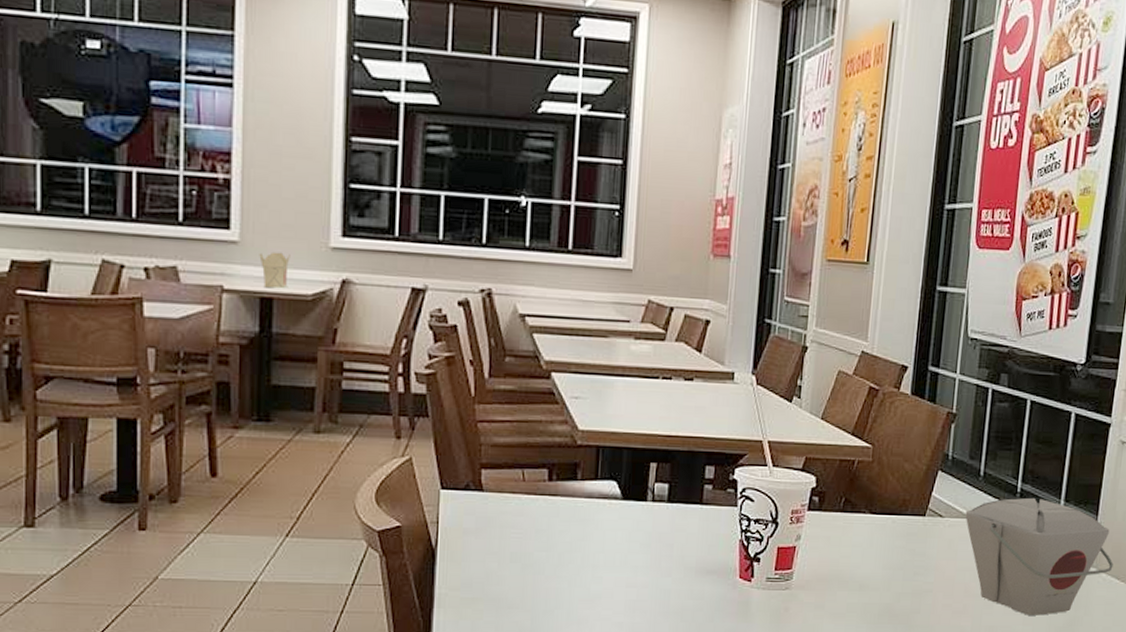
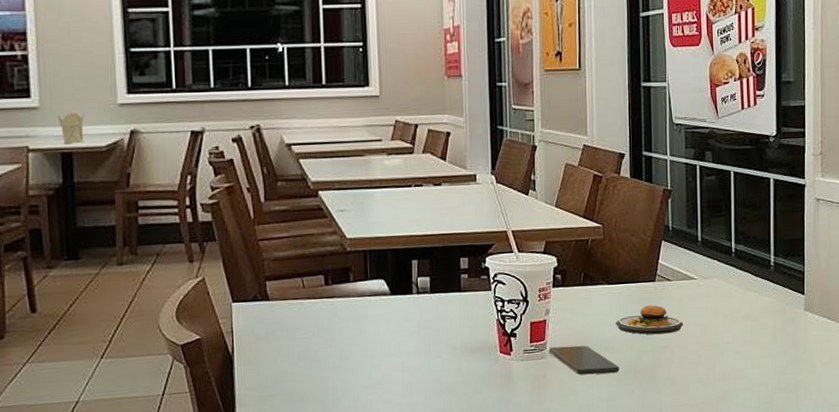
smartphone: none [794,578,873,615] -> present [548,345,620,375]
burger: none [875,542,952,577] -> present [616,305,684,335]
takeout container: present [965,497,1113,616] -> none [690,255,823,359]

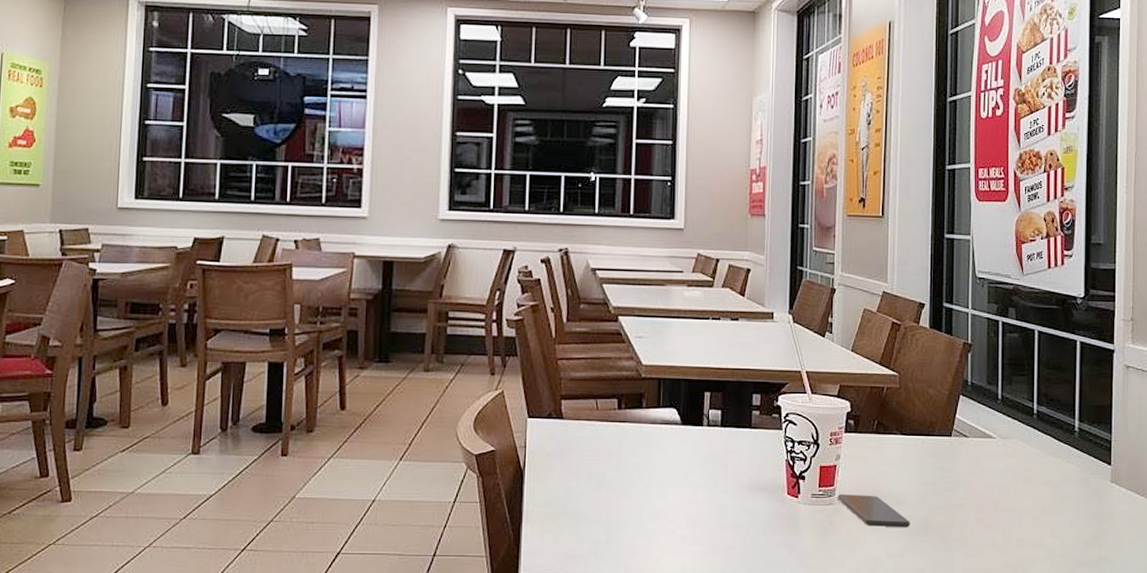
takeout container: present [57,112,85,145] -> none [383,224,408,254]
burger: present [616,305,684,335] -> none [908,460,980,492]

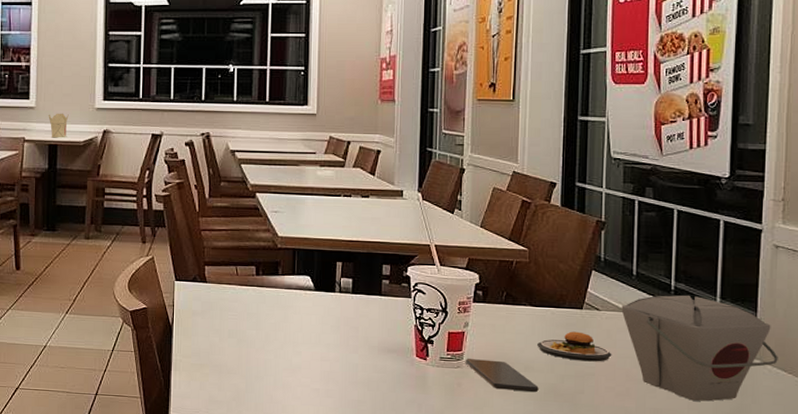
takeout container: none [383,224,408,254] -> present [48,113,69,138]
burger: none [908,460,980,492] -> present [537,331,612,362]
takeout container: none [988,418,1131,529] -> present [621,295,778,402]

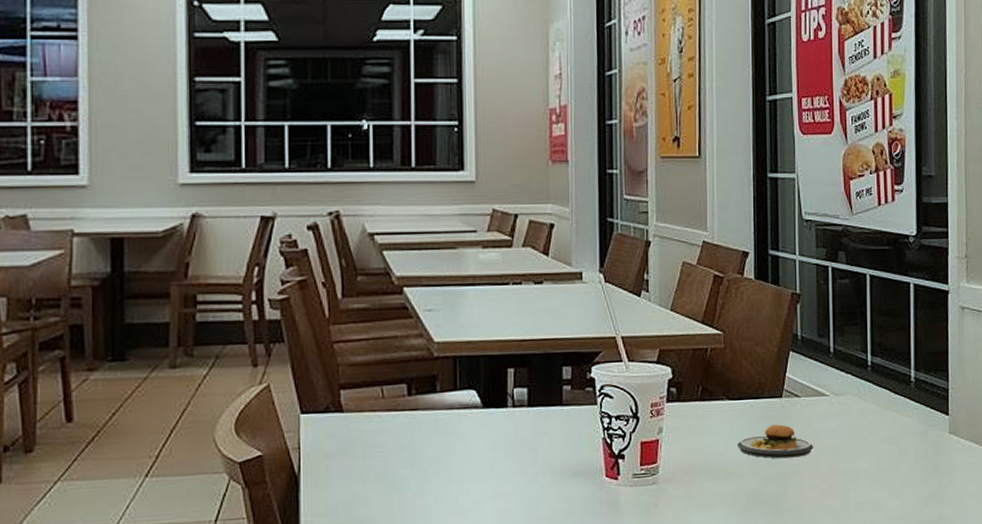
takeout container: present [48,113,69,138] -> none [108,192,140,229]
smartphone: present [465,359,539,393] -> none [661,469,741,504]
takeout container: present [621,295,778,402] -> none [821,369,970,488]

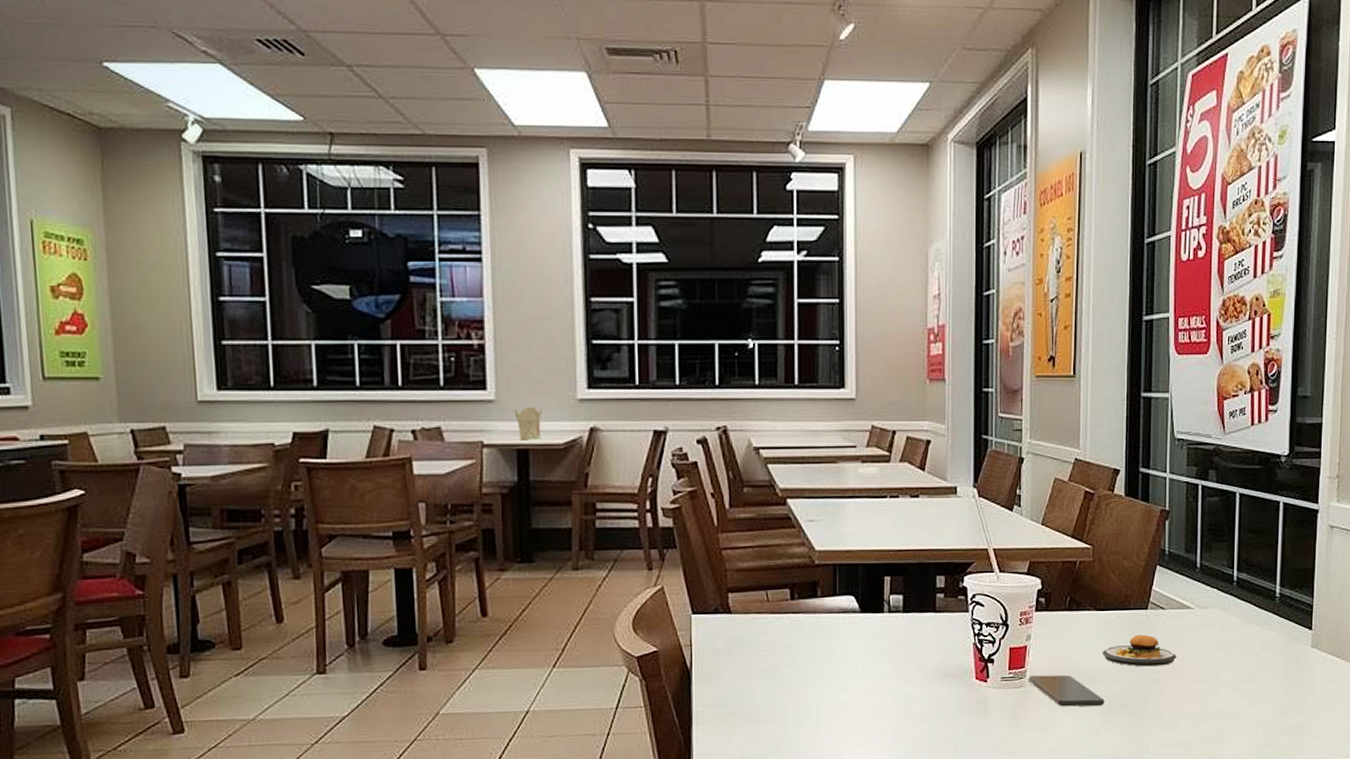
takeout container: none [108,192,140,229] -> present [514,407,542,441]
smartphone: none [661,469,741,504] -> present [1028,674,1105,707]

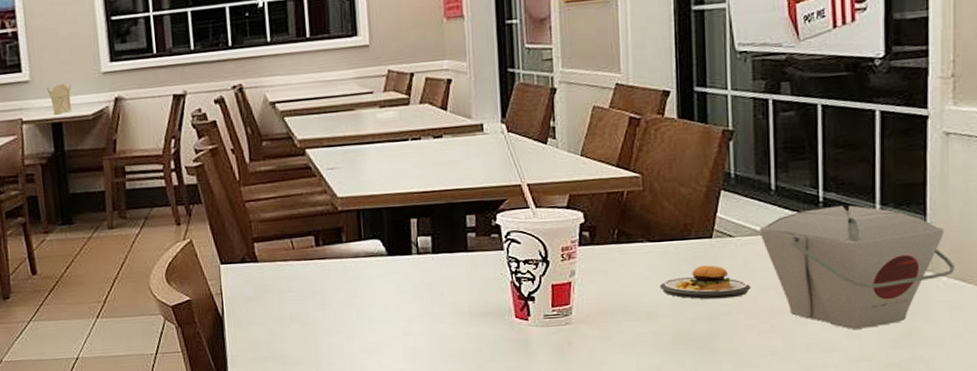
smartphone: present [1028,674,1105,707] -> none [574,310,666,344]
takeout container: none [1186,585,1332,698] -> present [759,205,955,329]

